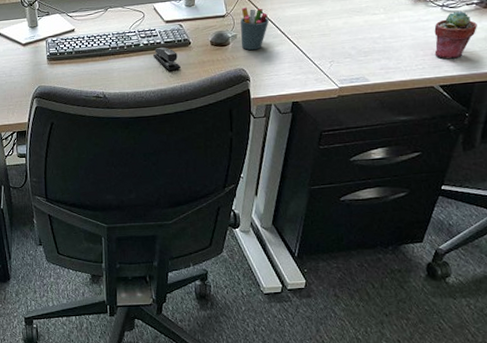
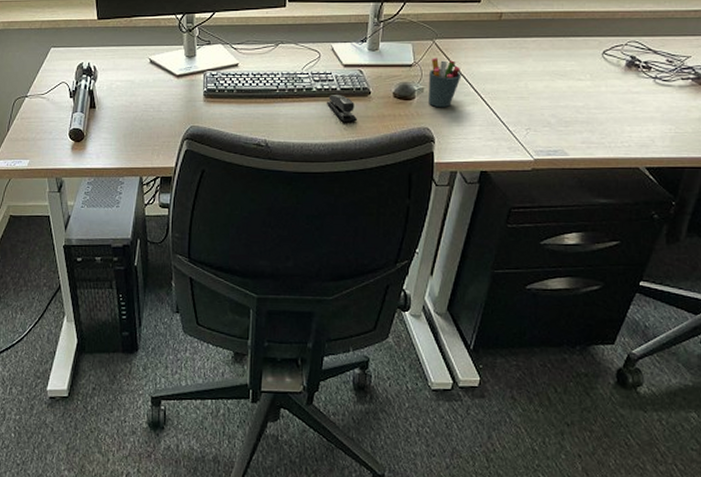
potted succulent: present [434,11,477,59] -> none [643,85,691,139]

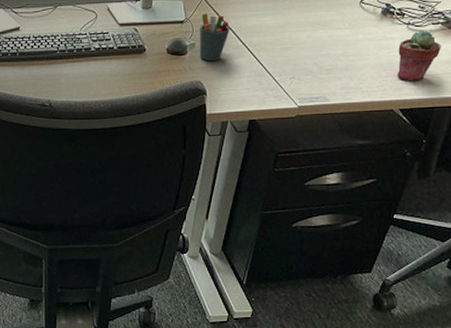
stapler: present [326,95,357,122] -> none [104,53,134,79]
potted succulent: none [643,85,691,139] -> present [397,30,441,81]

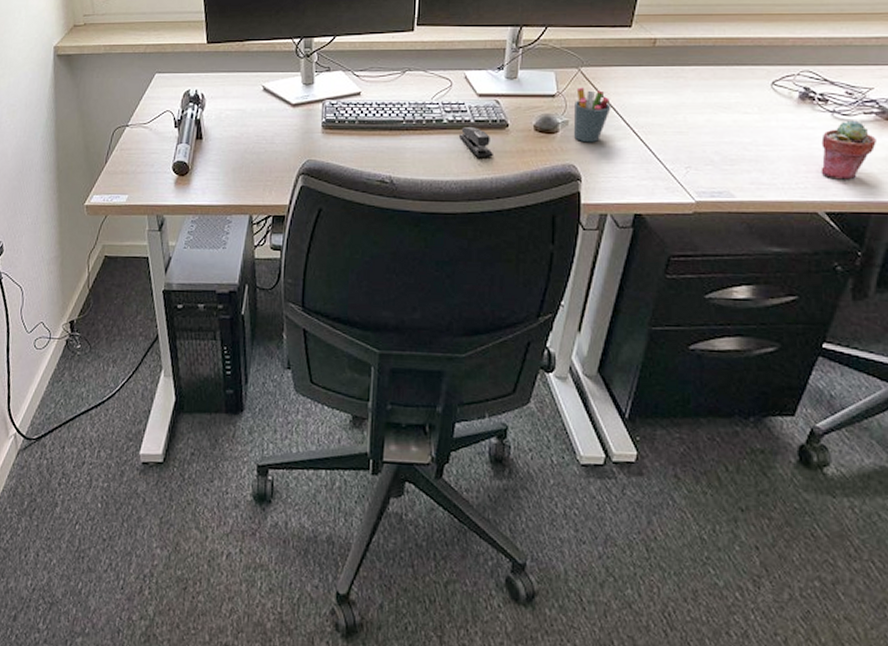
stapler: none [104,53,134,79] -> present [458,127,493,157]

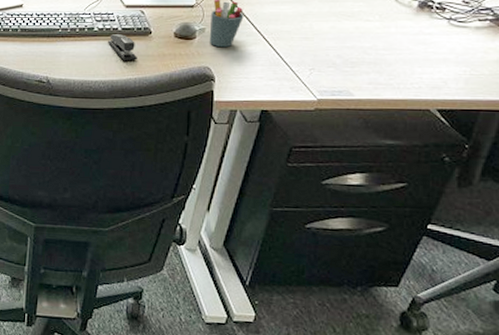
potted succulent: present [820,120,876,180] -> none [435,26,489,81]

